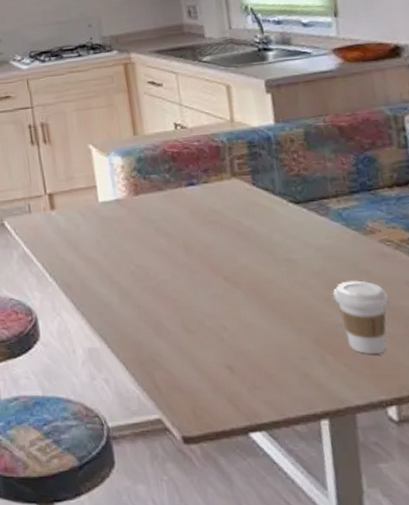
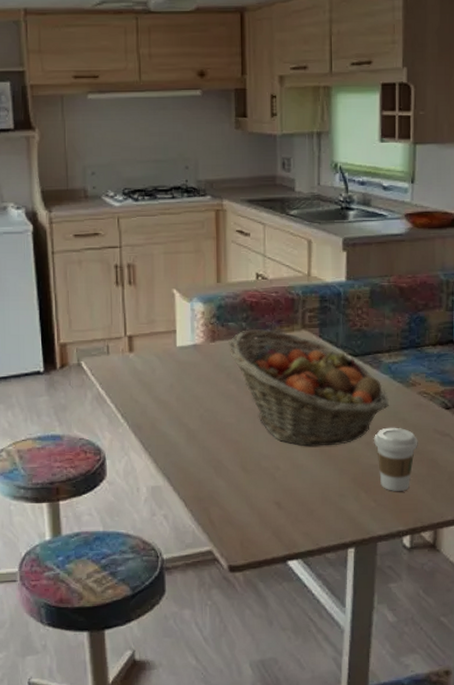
fruit basket: none [153,179,347,304] -> present [229,329,390,447]

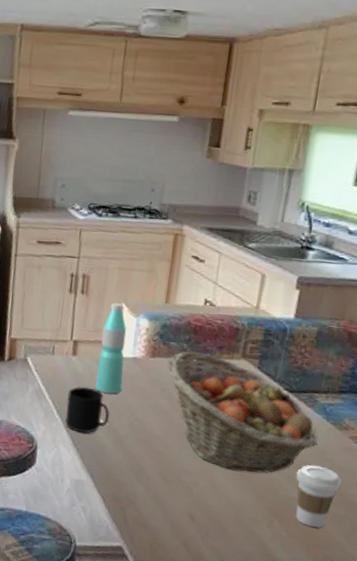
mug: none [130,384,178,434] -> present [65,386,110,433]
water bottle: none [157,290,187,387] -> present [94,303,127,394]

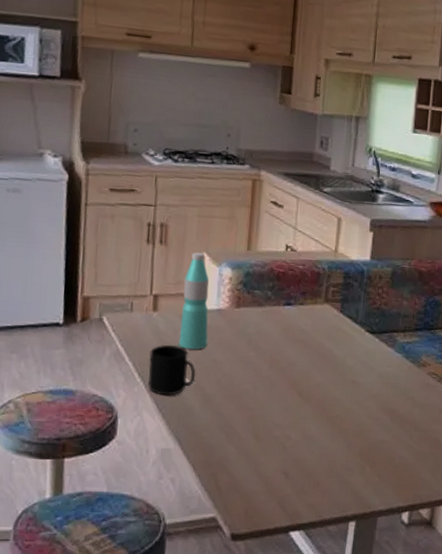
fruit basket: present [167,351,318,473] -> none [252,299,401,419]
coffee cup: present [296,465,342,528] -> none [383,405,424,468]

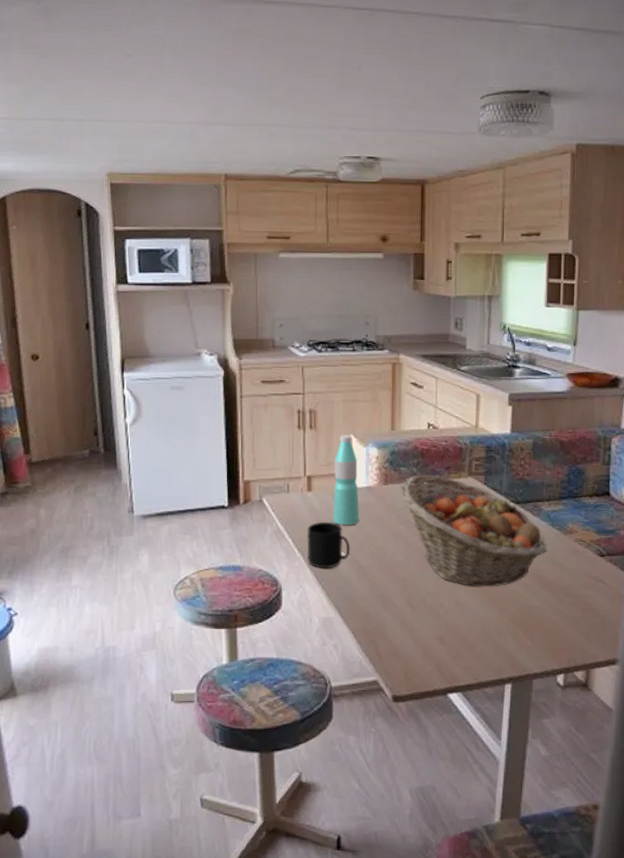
fruit basket: none [252,299,401,419] -> present [400,475,548,587]

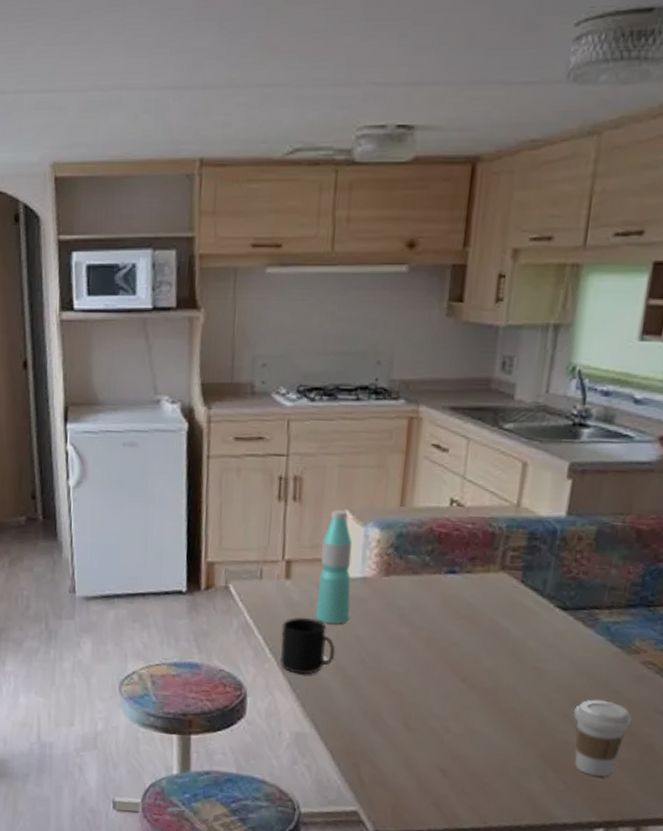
fruit basket: present [400,475,548,587] -> none [405,565,601,713]
coffee cup: none [532,571,574,632] -> present [574,699,633,777]

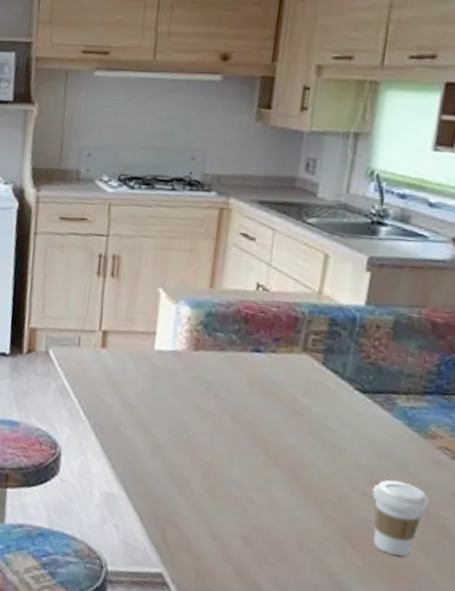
mug: present [279,617,336,675] -> none [93,384,147,439]
water bottle: present [315,510,353,624] -> none [128,287,165,393]

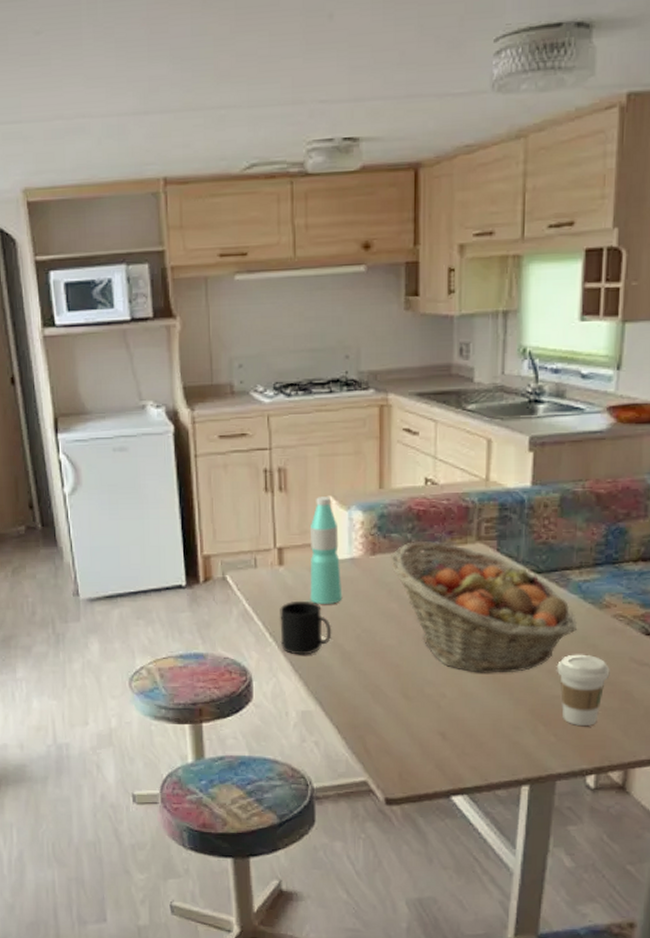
mug: none [93,384,147,439] -> present [280,600,332,655]
water bottle: none [128,287,165,393] -> present [310,497,343,604]
fruit basket: none [213,343,399,489] -> present [391,541,578,673]

